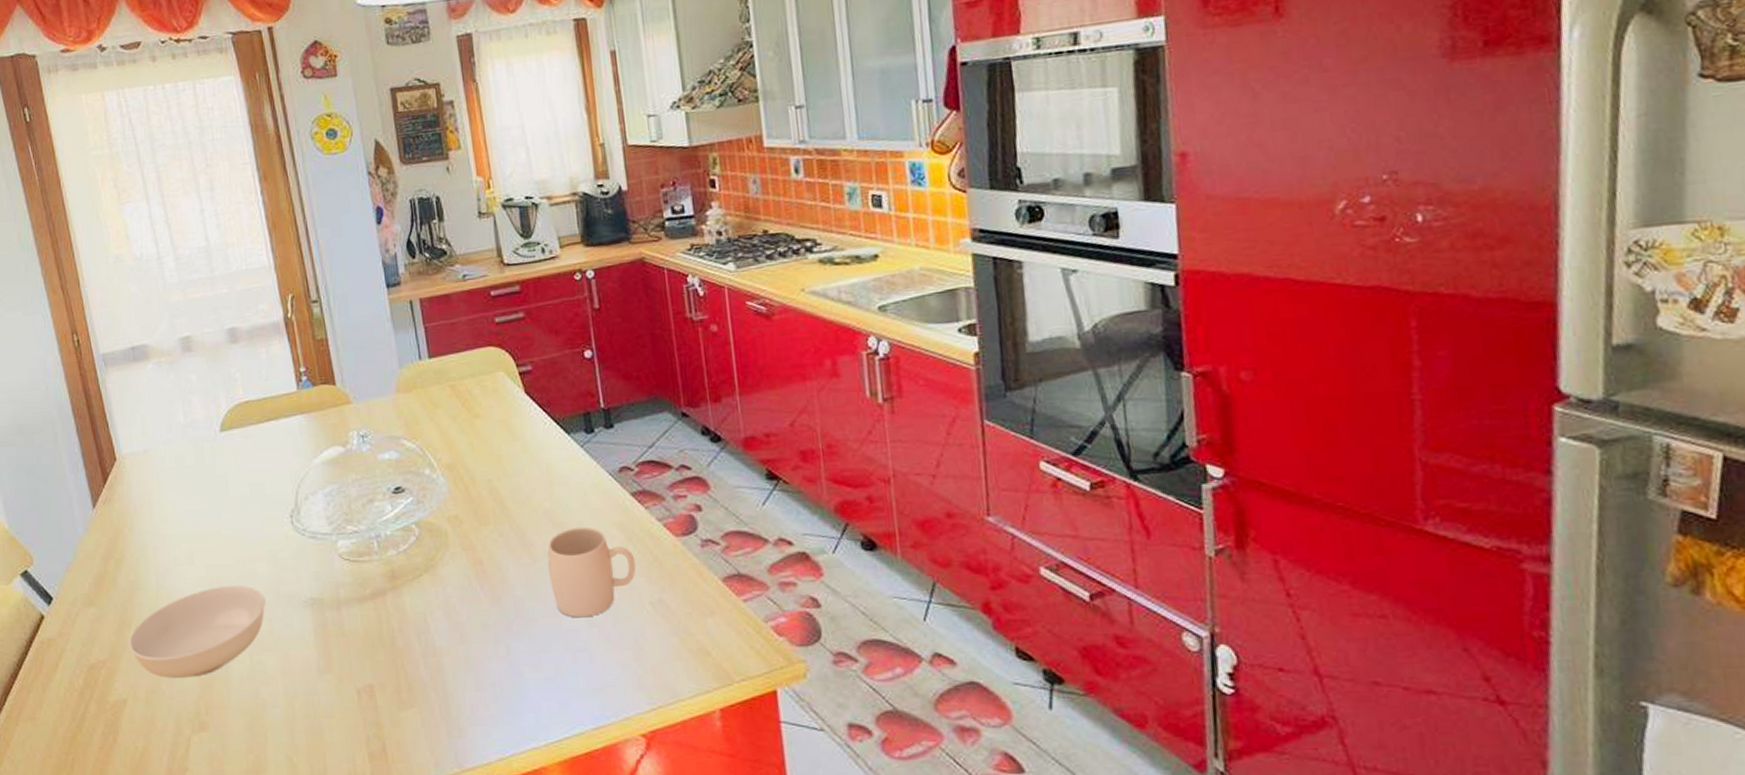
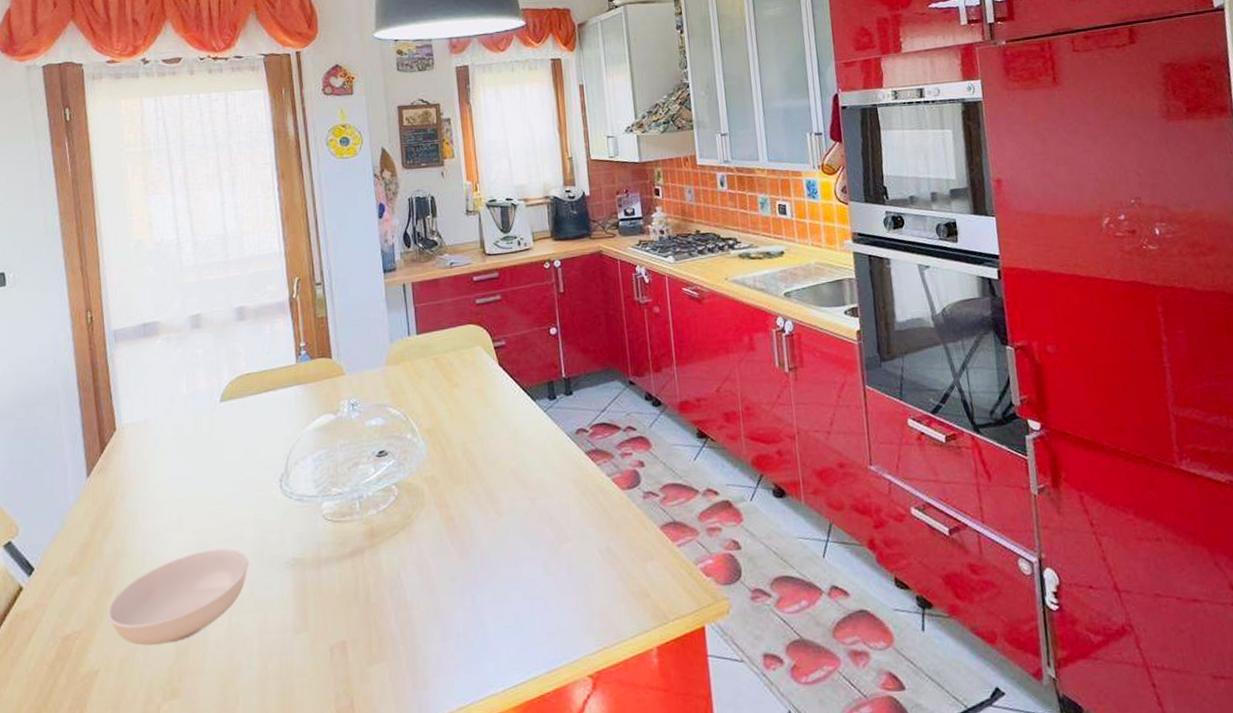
mug: present [547,526,636,618] -> none [512,483,588,568]

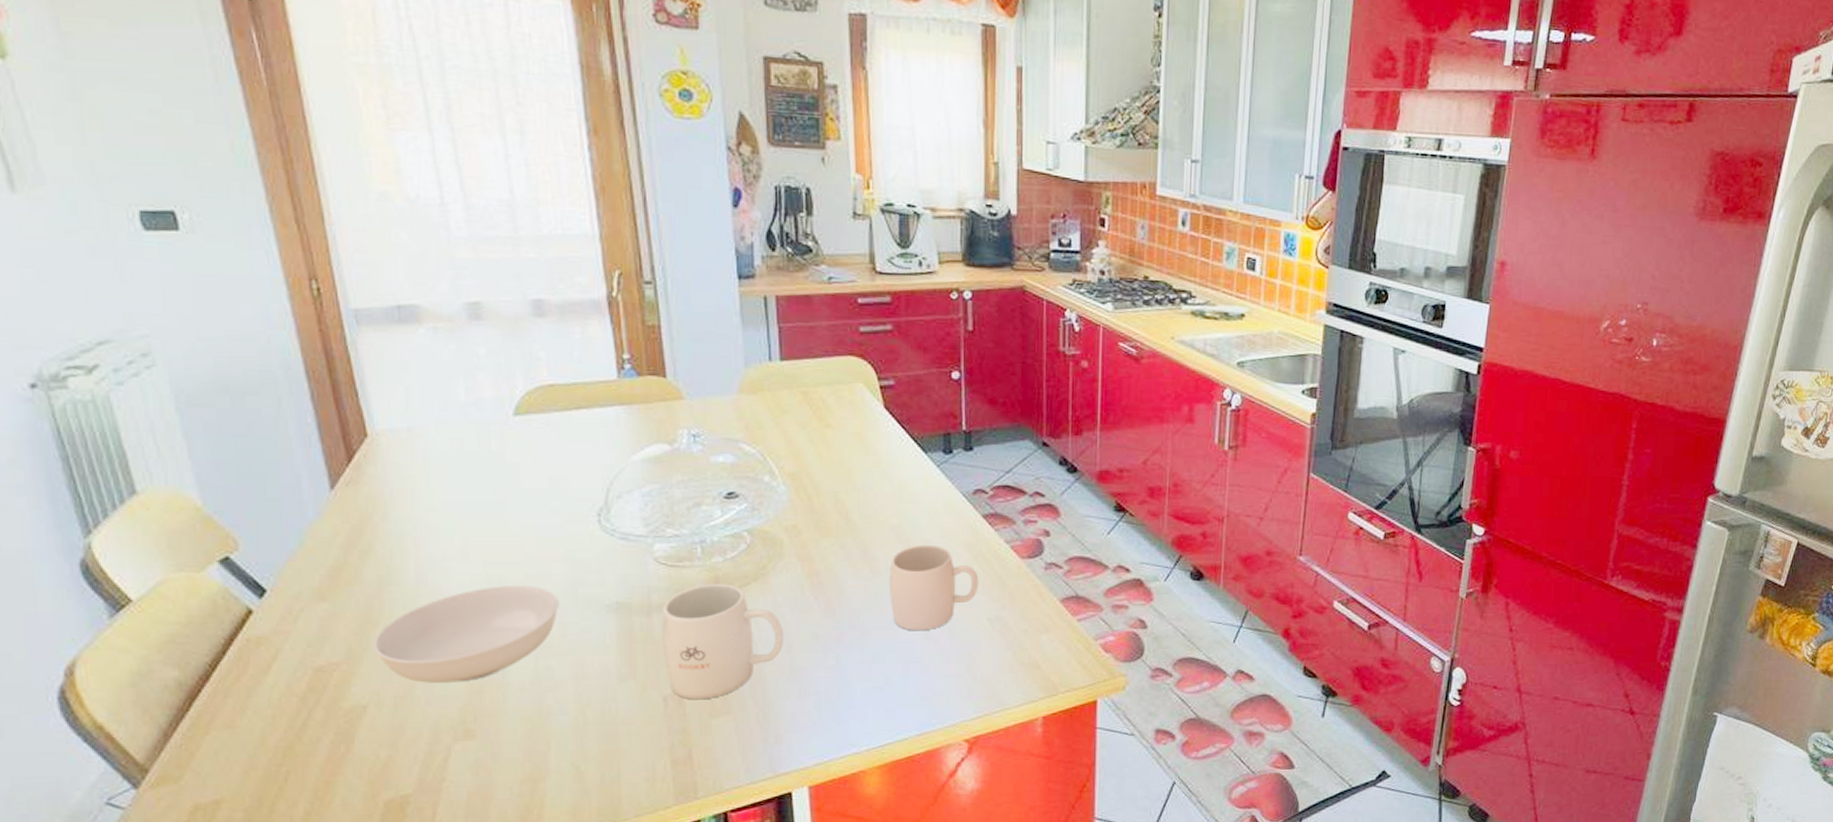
mug: none [328,534,428,648] -> present [661,584,785,700]
mug: none [512,483,588,568] -> present [890,544,979,631]

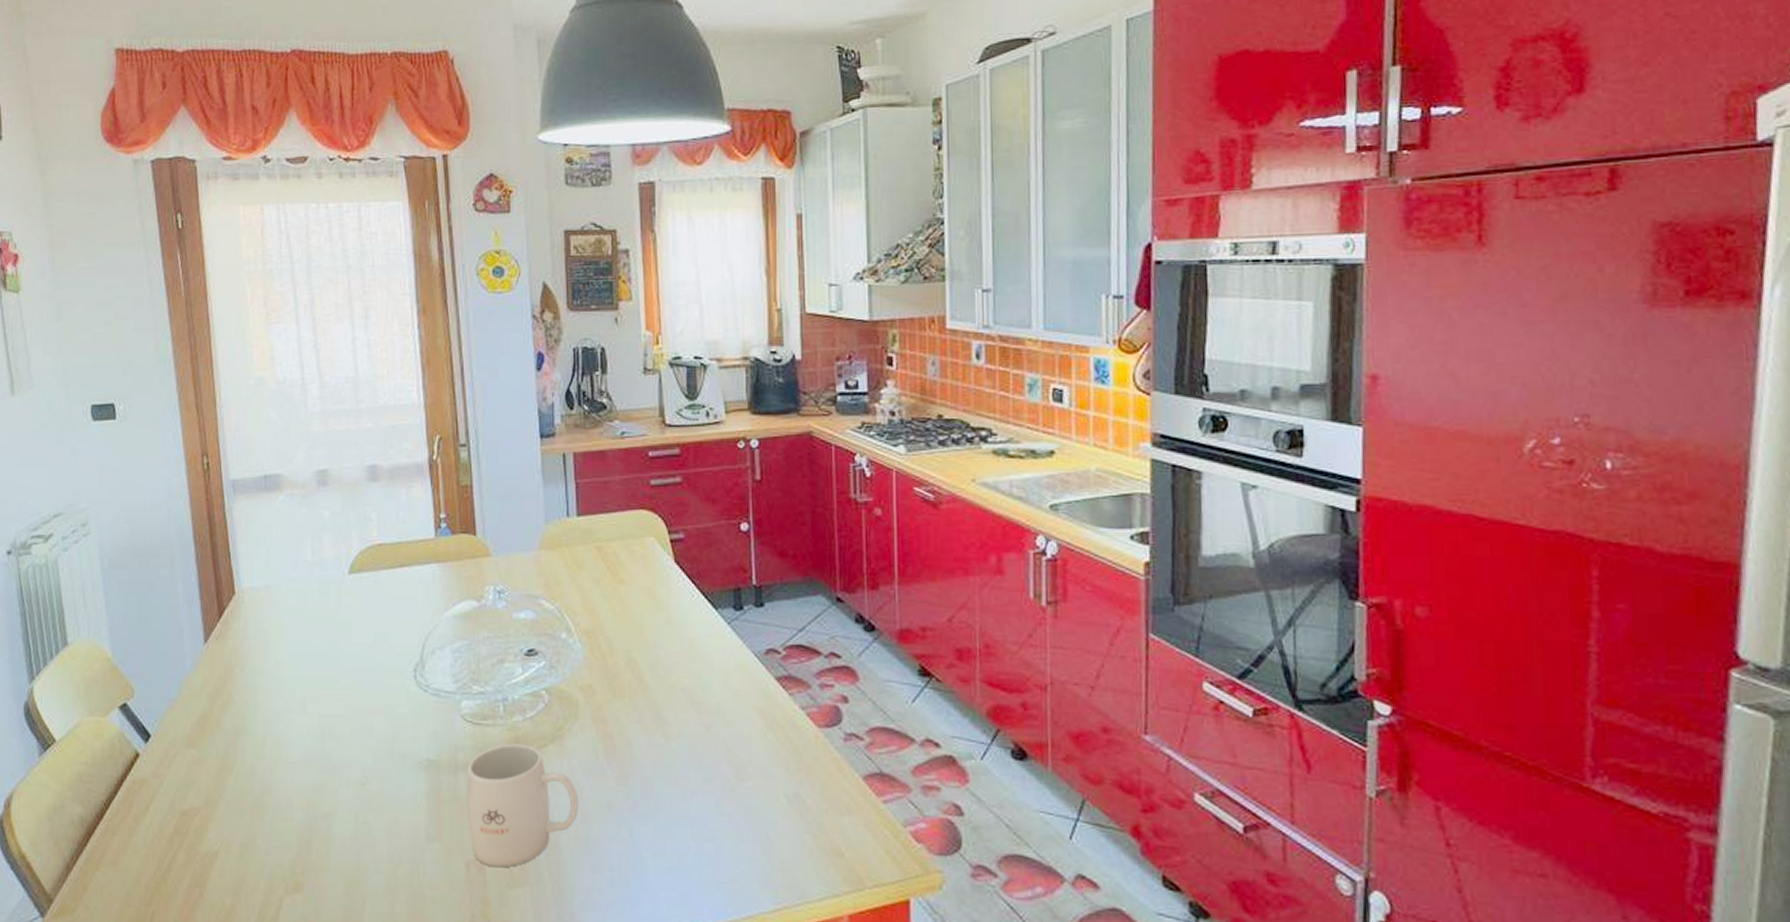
bowl: present [373,586,559,683] -> none [227,738,378,834]
mug: present [890,544,979,631] -> none [682,708,774,806]

